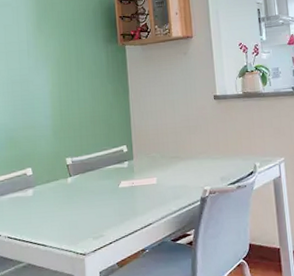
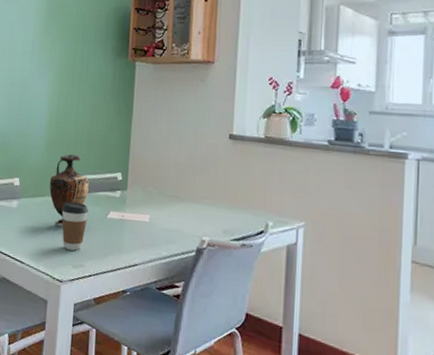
vase: none [61,136,99,205] -> present [49,154,89,226]
coffee cup: none [76,179,102,224] -> present [61,202,89,251]

